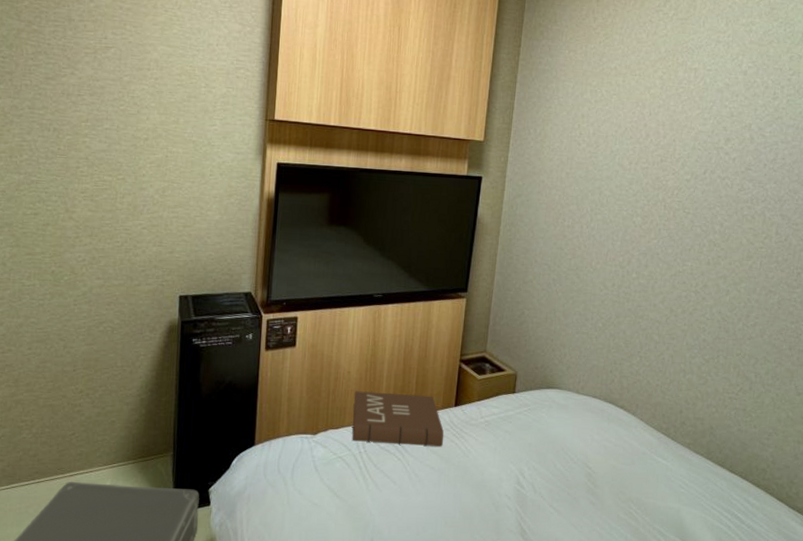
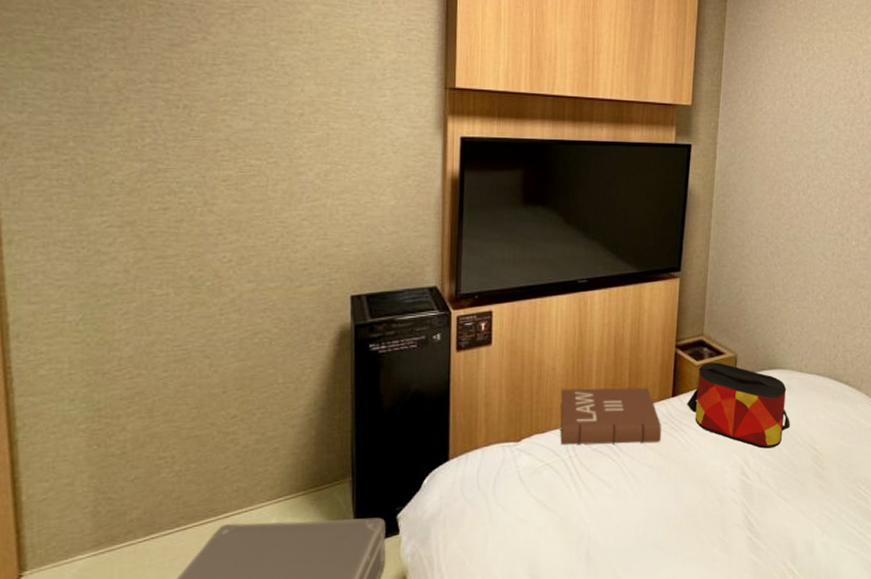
bag: none [468,377,565,462] -> present [687,362,790,449]

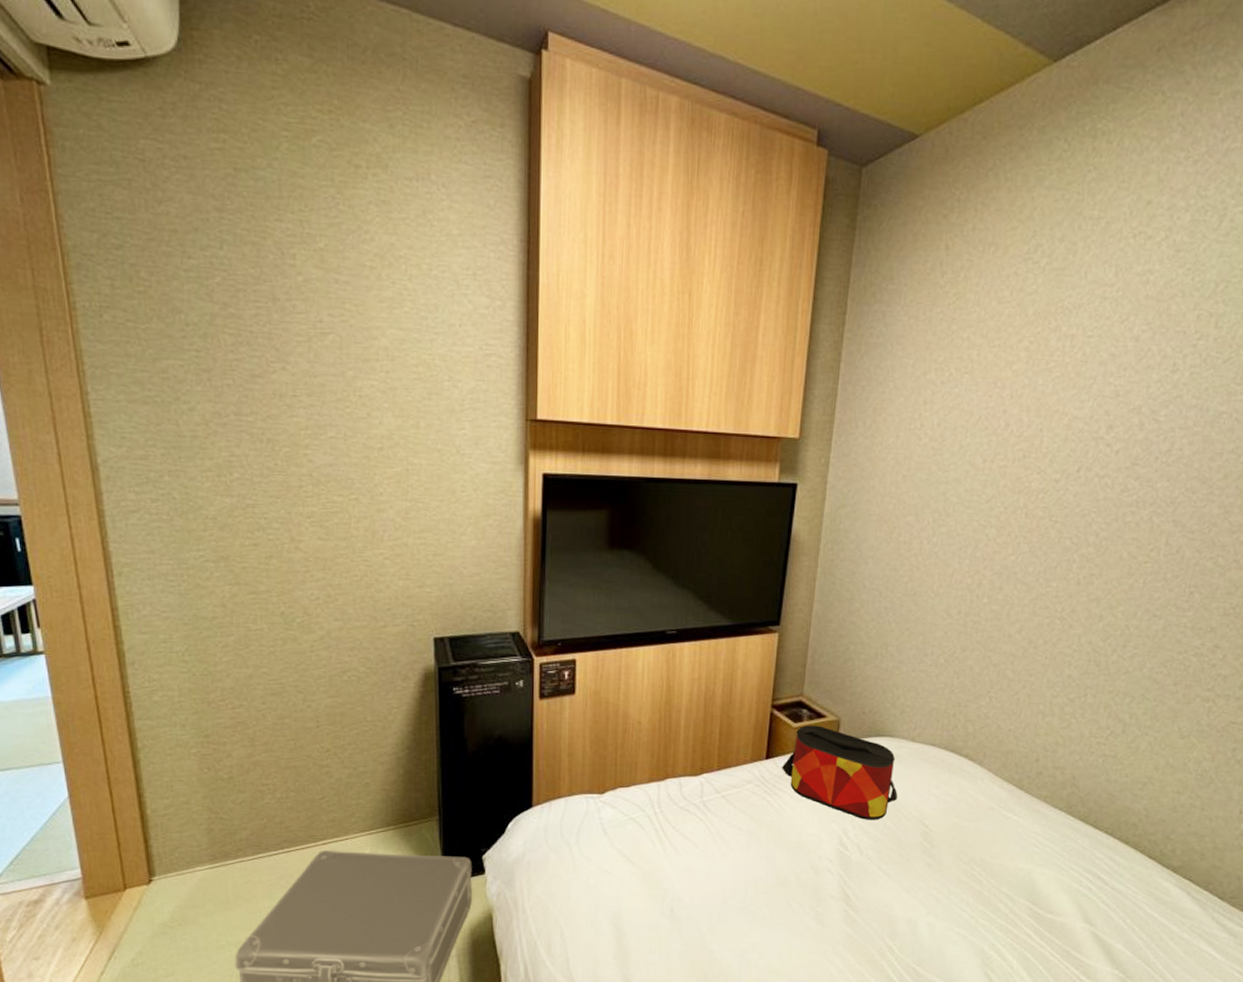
book: present [560,387,662,445] -> none [645,744,754,805]

